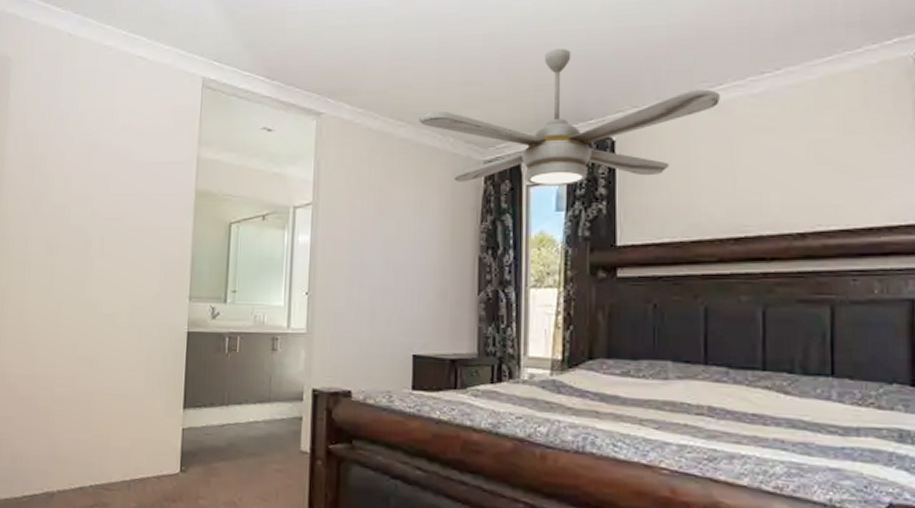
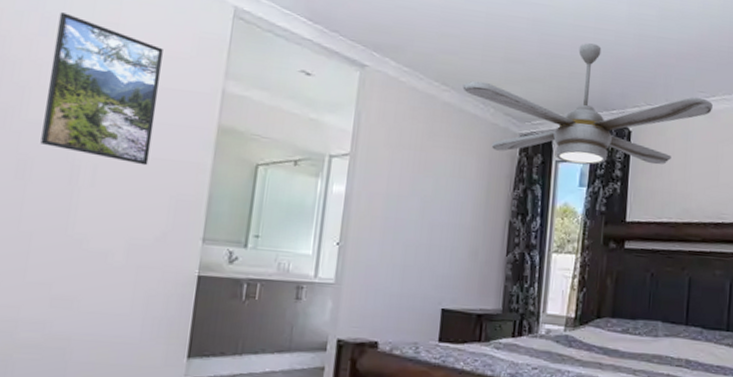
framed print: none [62,108,148,234] -> present [40,12,163,166]

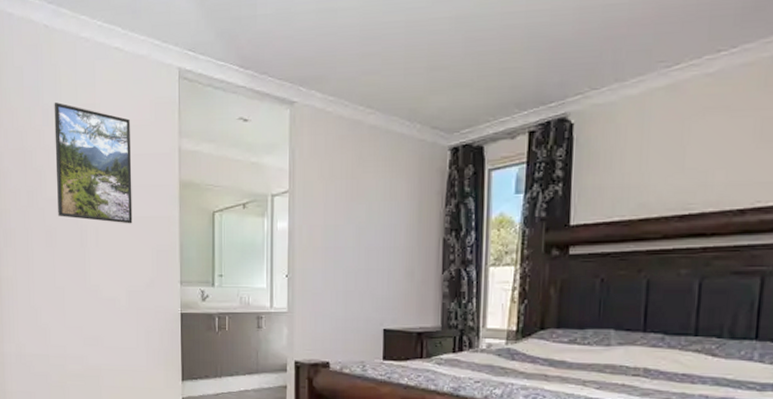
ceiling fan: present [462,43,713,165] -> none [387,30,676,170]

